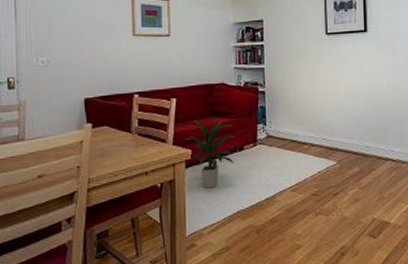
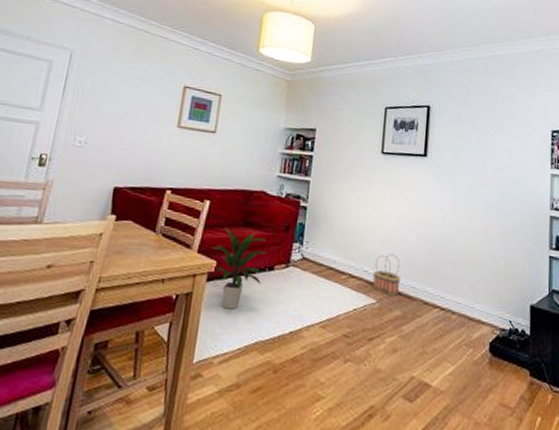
basket: none [331,121,356,156] -> present [372,253,401,296]

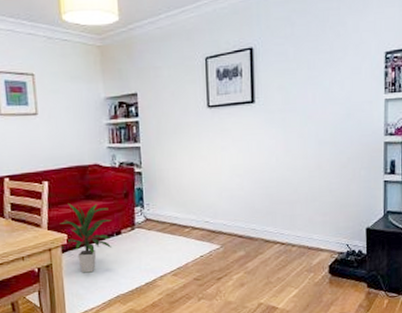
basket: present [372,253,401,296] -> none [214,202,241,240]

